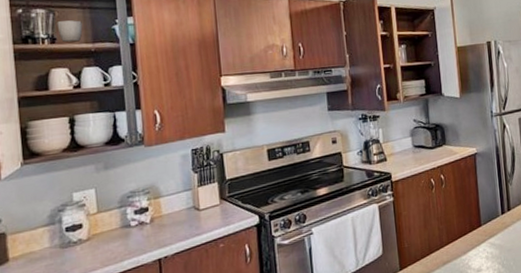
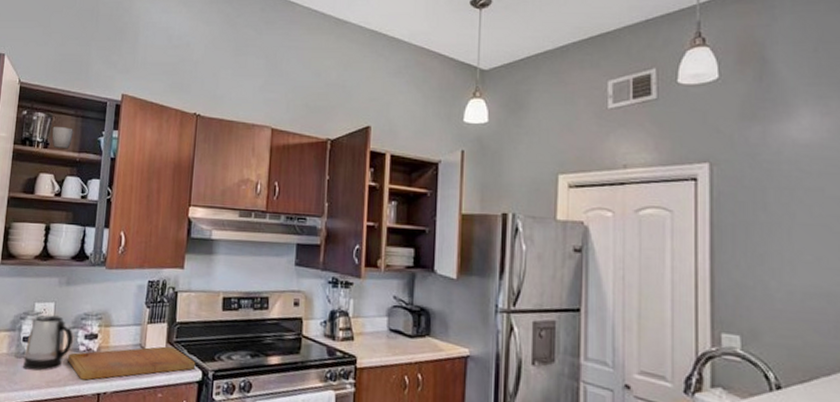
kettle: none [70,199,123,257] -> present [23,315,74,371]
cutting board: none [120,201,252,252] -> present [68,346,196,381]

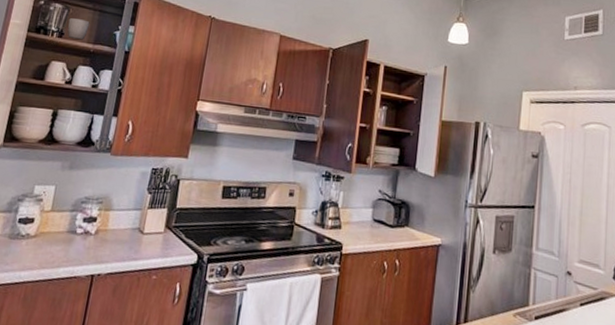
kettle: present [23,315,74,371] -> none [16,197,72,253]
cutting board: present [68,346,196,381] -> none [64,230,192,262]

